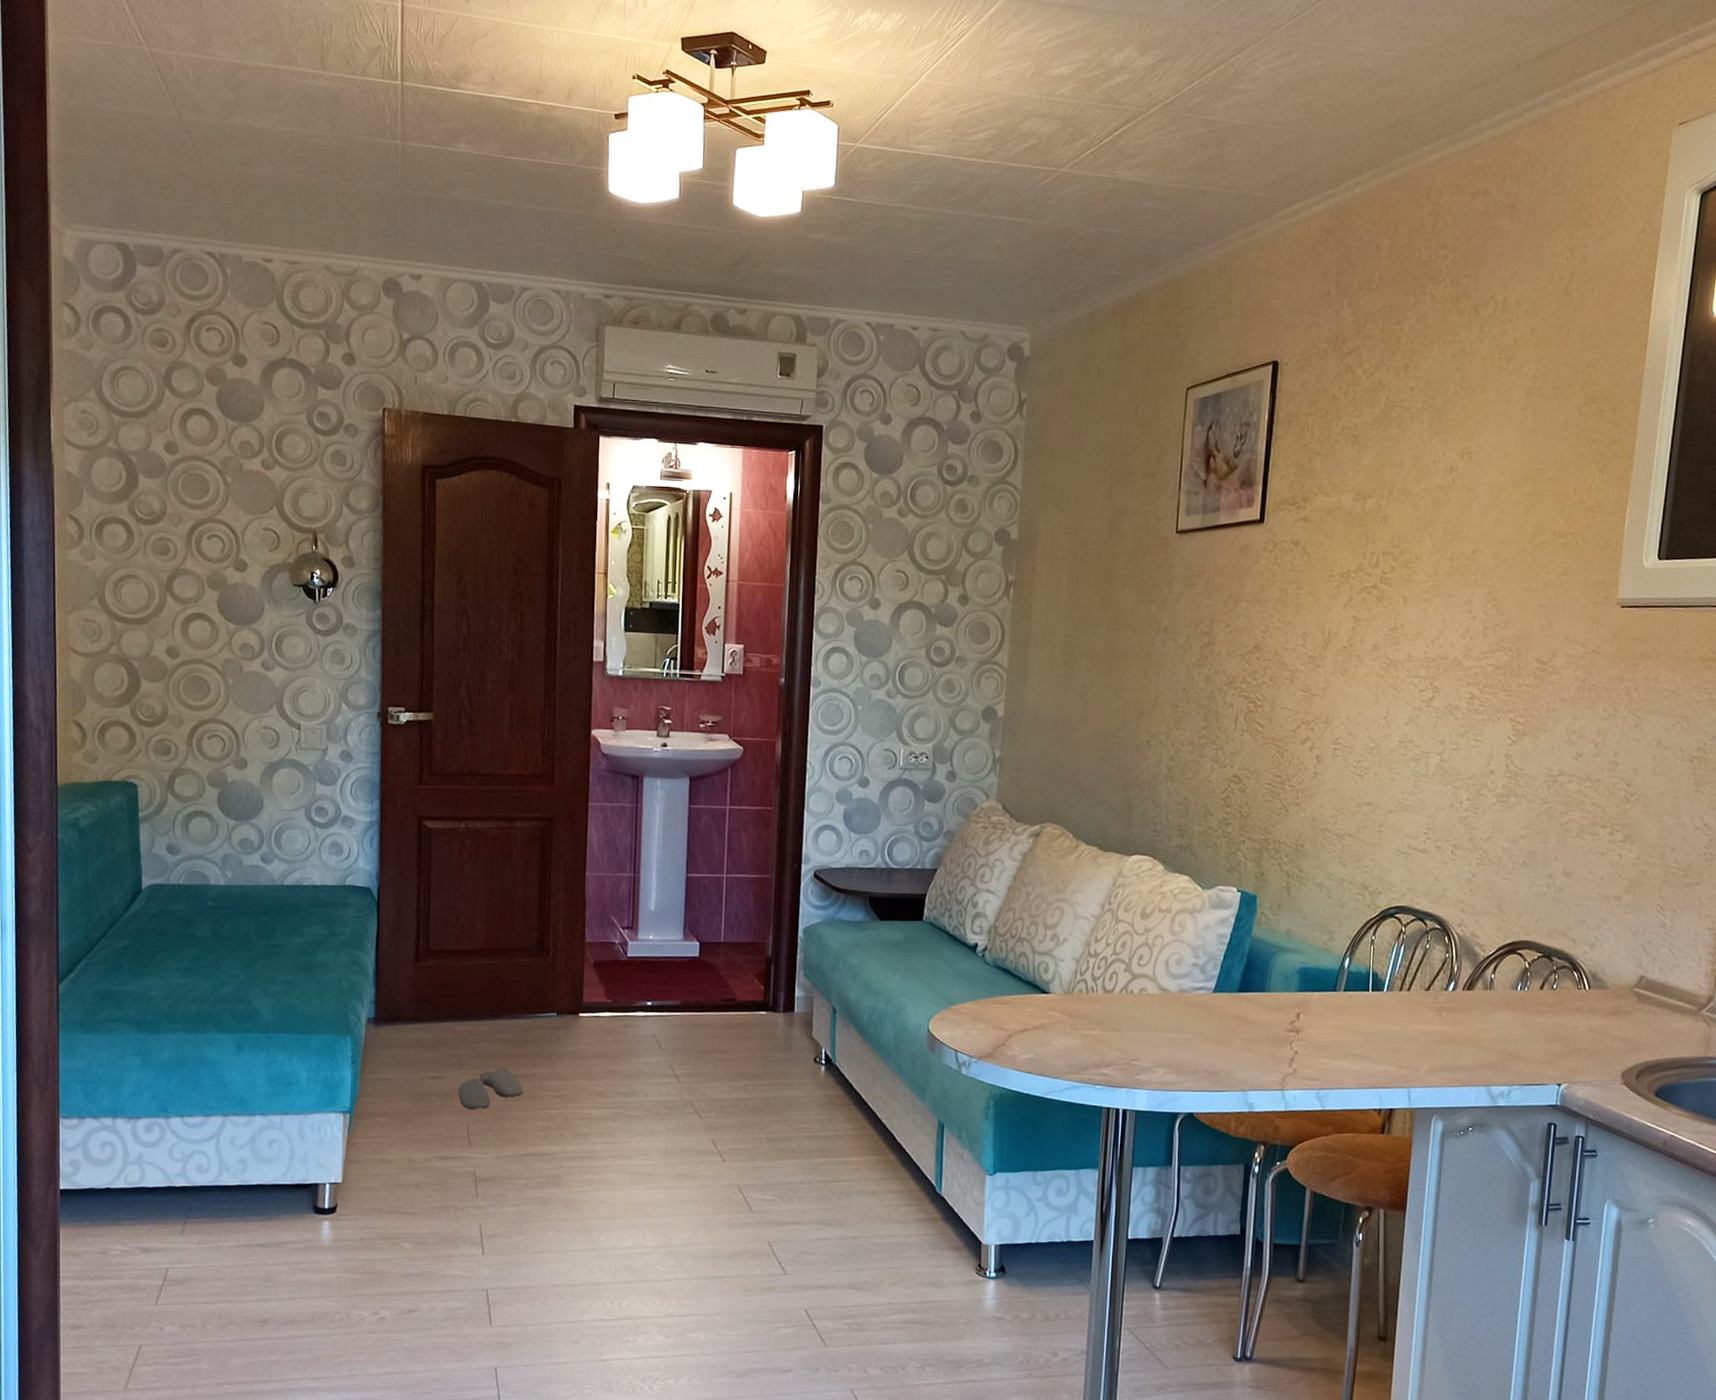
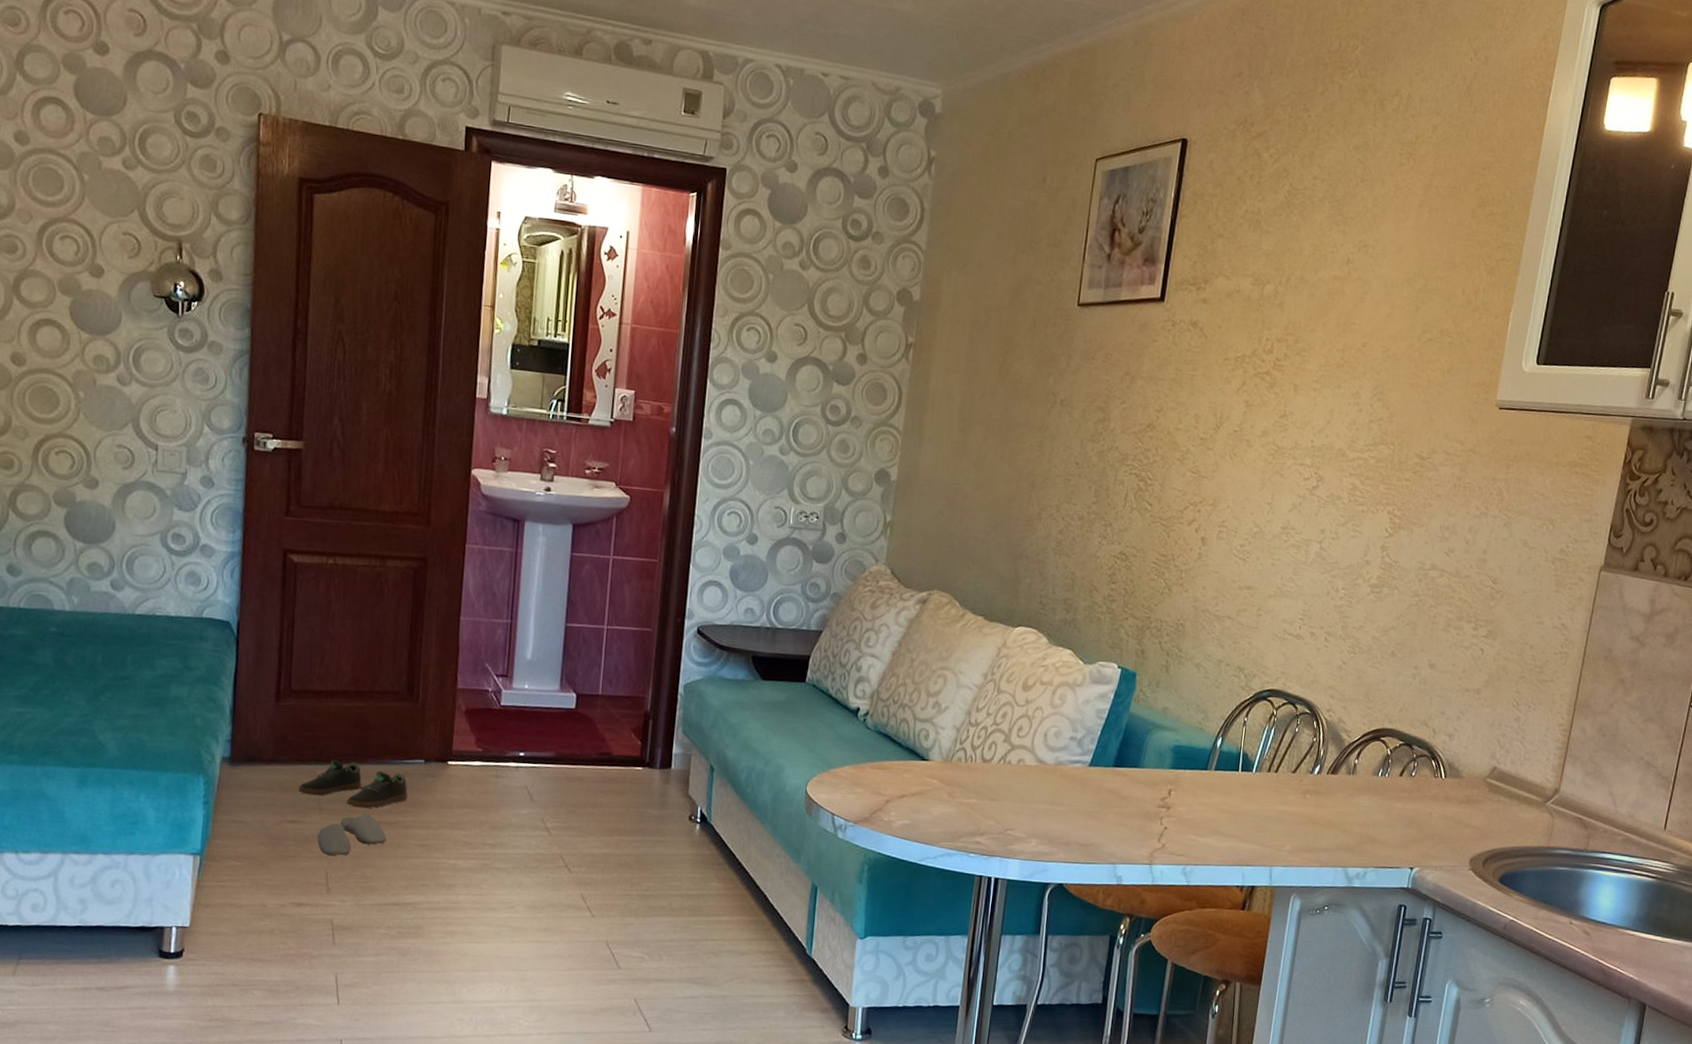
shoe: none [439,1016,542,1062] -> present [298,760,408,809]

